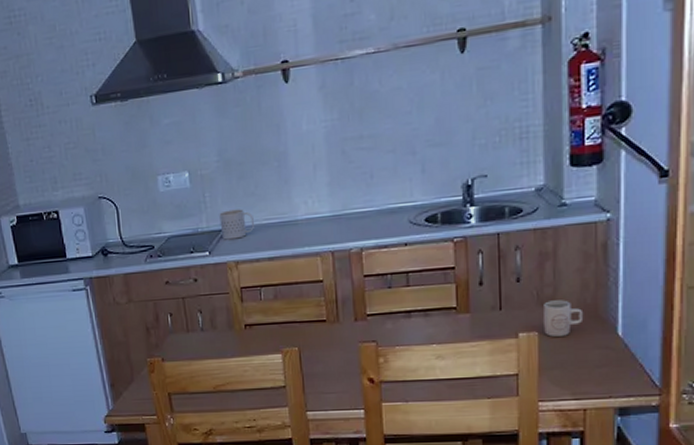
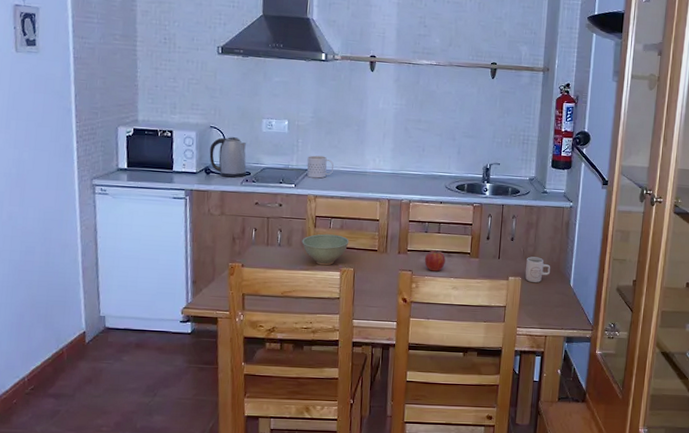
kettle: none [102,205,149,256] -> present [209,137,247,178]
bowl: none [228,307,288,349] -> present [302,234,349,266]
fruit: none [391,310,422,339] -> present [424,250,446,272]

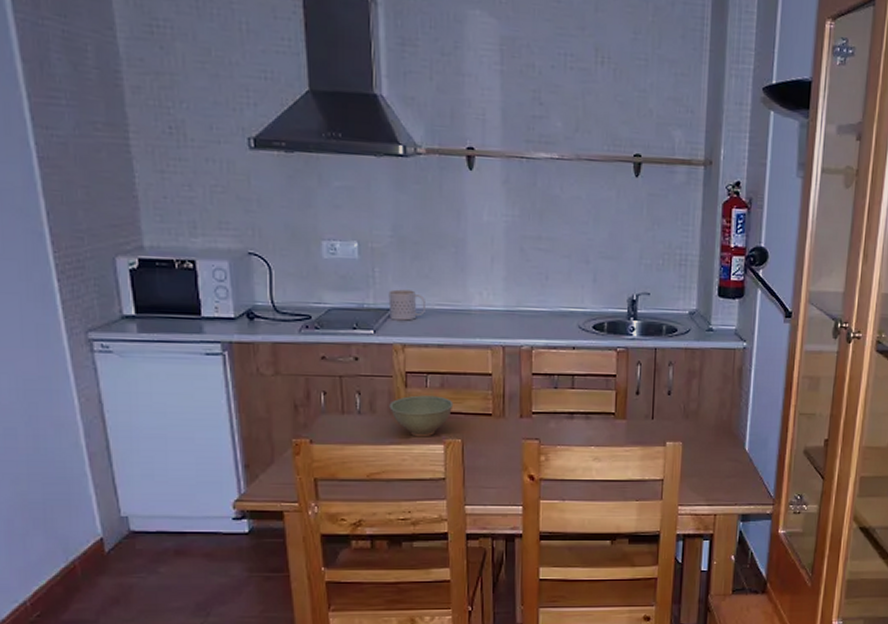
kettle: present [209,137,247,178] -> none [250,267,305,324]
fruit: present [424,250,446,272] -> none [555,411,583,439]
mug: present [525,256,551,283] -> none [686,414,720,449]

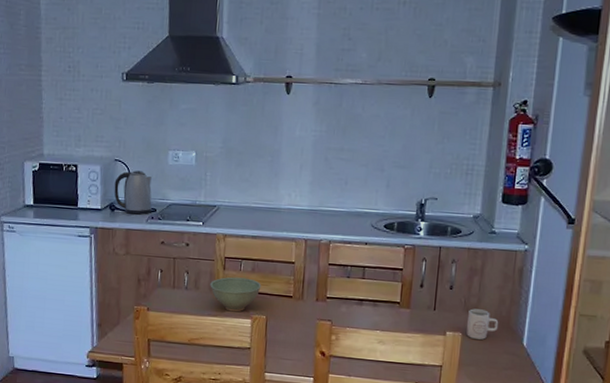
kettle: none [250,267,305,324] -> present [114,170,152,215]
mug: present [388,289,425,321] -> none [215,190,245,216]
mug: none [686,414,720,449] -> present [466,308,499,340]

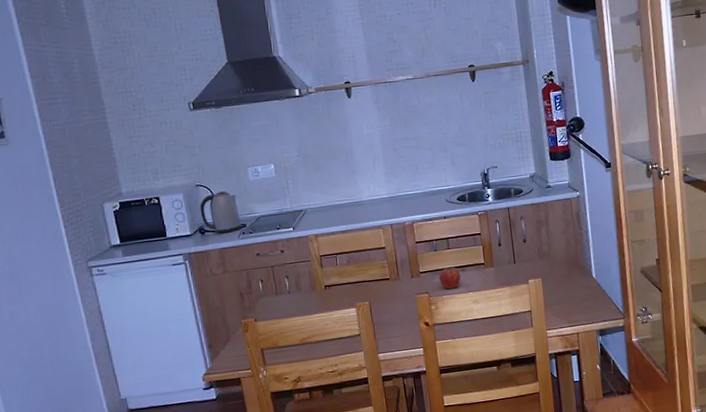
bowl: present [210,277,262,312] -> none [311,270,359,305]
fruit: none [346,298,371,323] -> present [439,266,461,290]
mug: present [466,308,499,340] -> none [543,254,570,282]

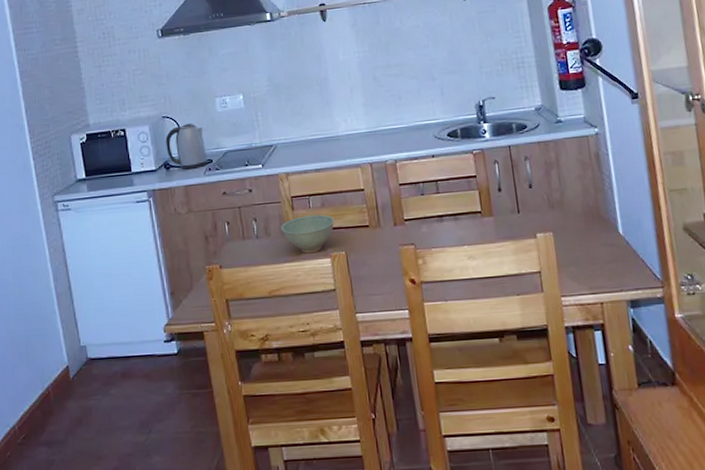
bowl: none [311,270,359,305] -> present [281,214,335,254]
fruit: present [439,266,461,290] -> none [426,214,453,241]

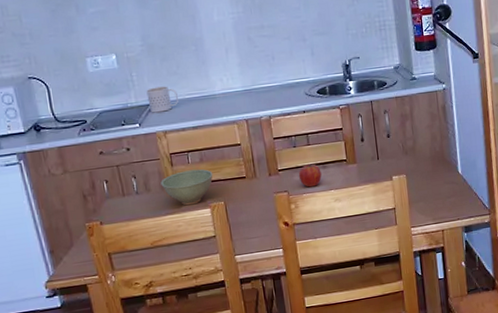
kettle: present [165,123,208,170] -> none [33,84,82,131]
mug: none [270,126,302,154] -> present [146,86,179,113]
fruit: none [426,214,453,241] -> present [298,163,322,188]

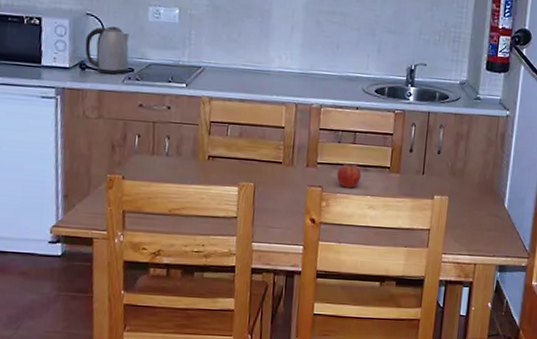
kettle: none [33,84,82,131] -> present [85,26,130,75]
mug: present [146,86,179,113] -> none [200,50,232,78]
bowl: present [160,169,213,206] -> none [193,142,250,180]

